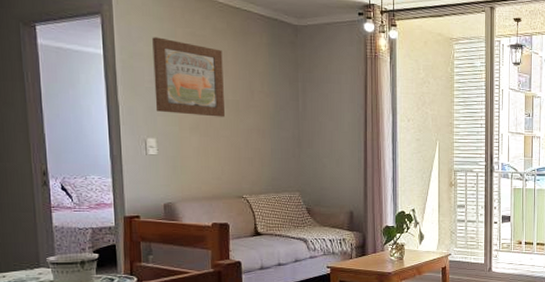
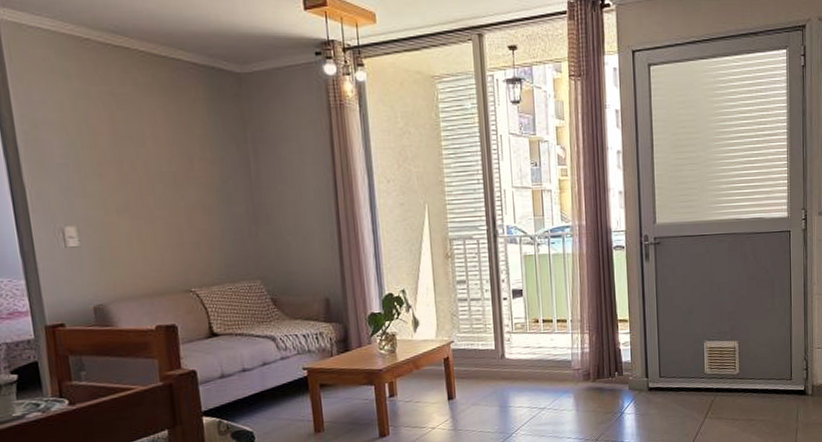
wall art: present [152,37,225,117] -> none [59,100,159,195]

